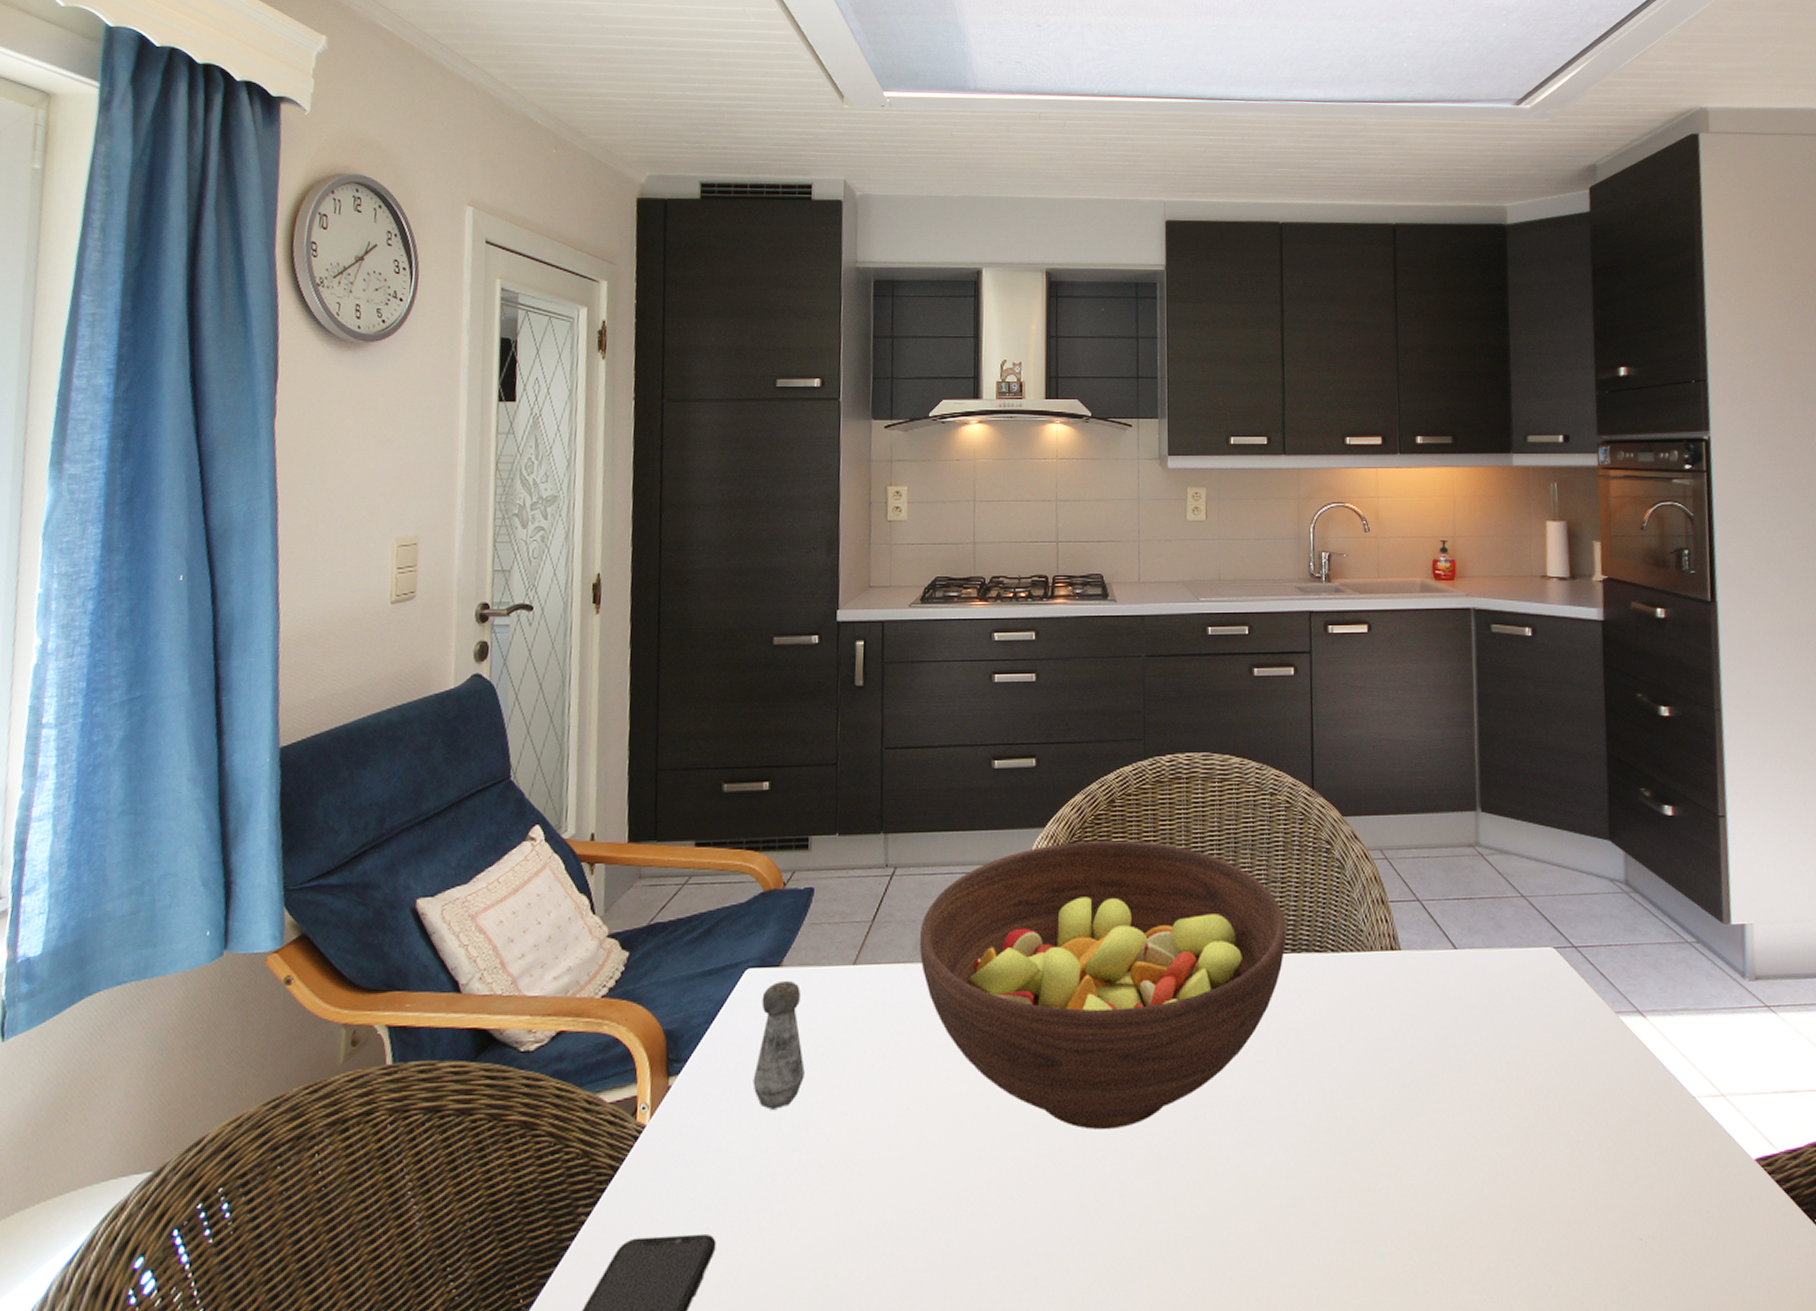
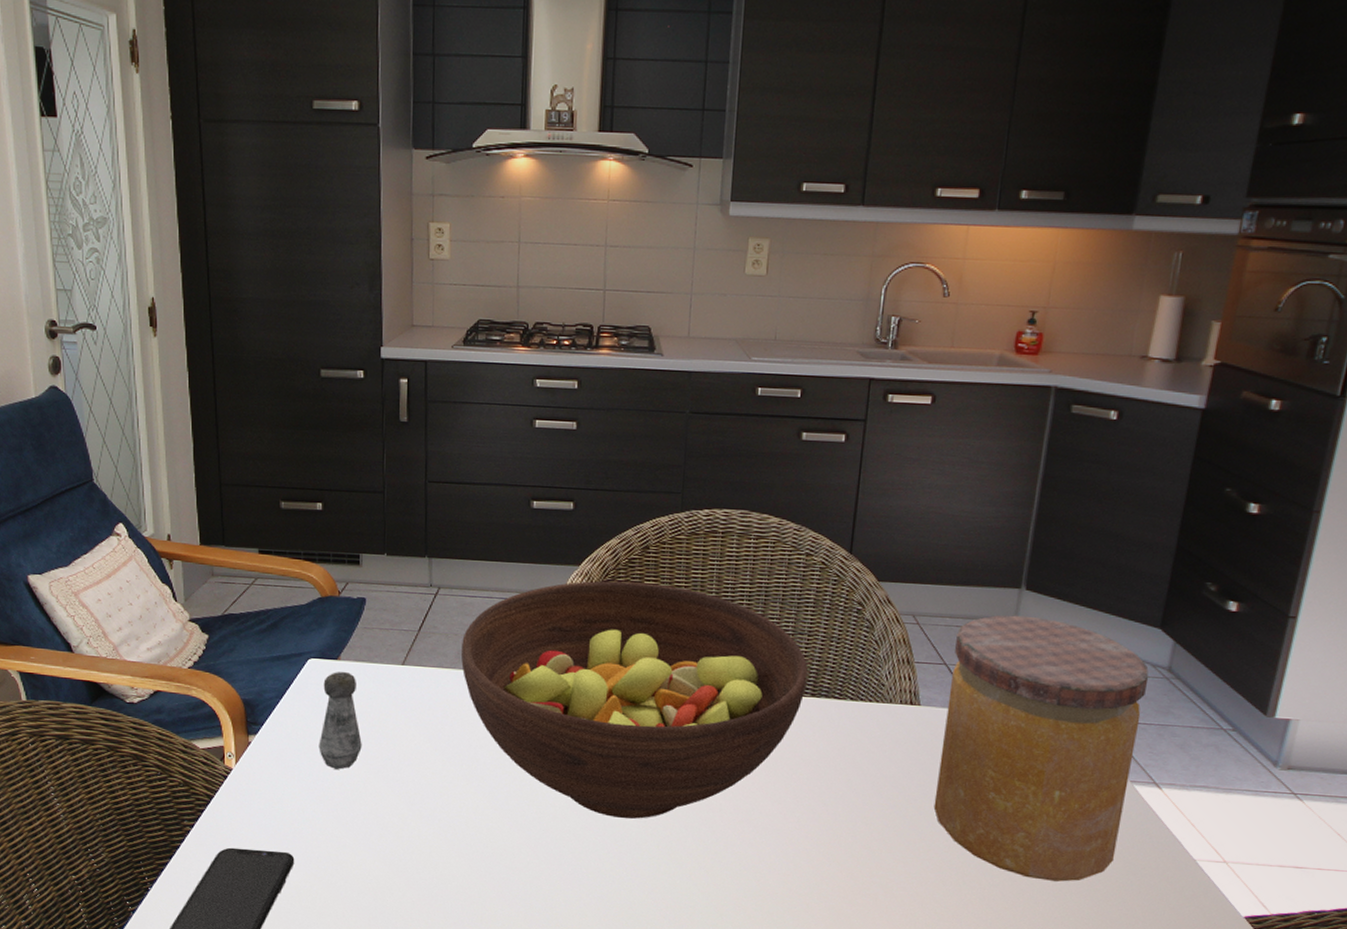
jar: none [1425,839,1618,1144] -> present [933,615,1149,882]

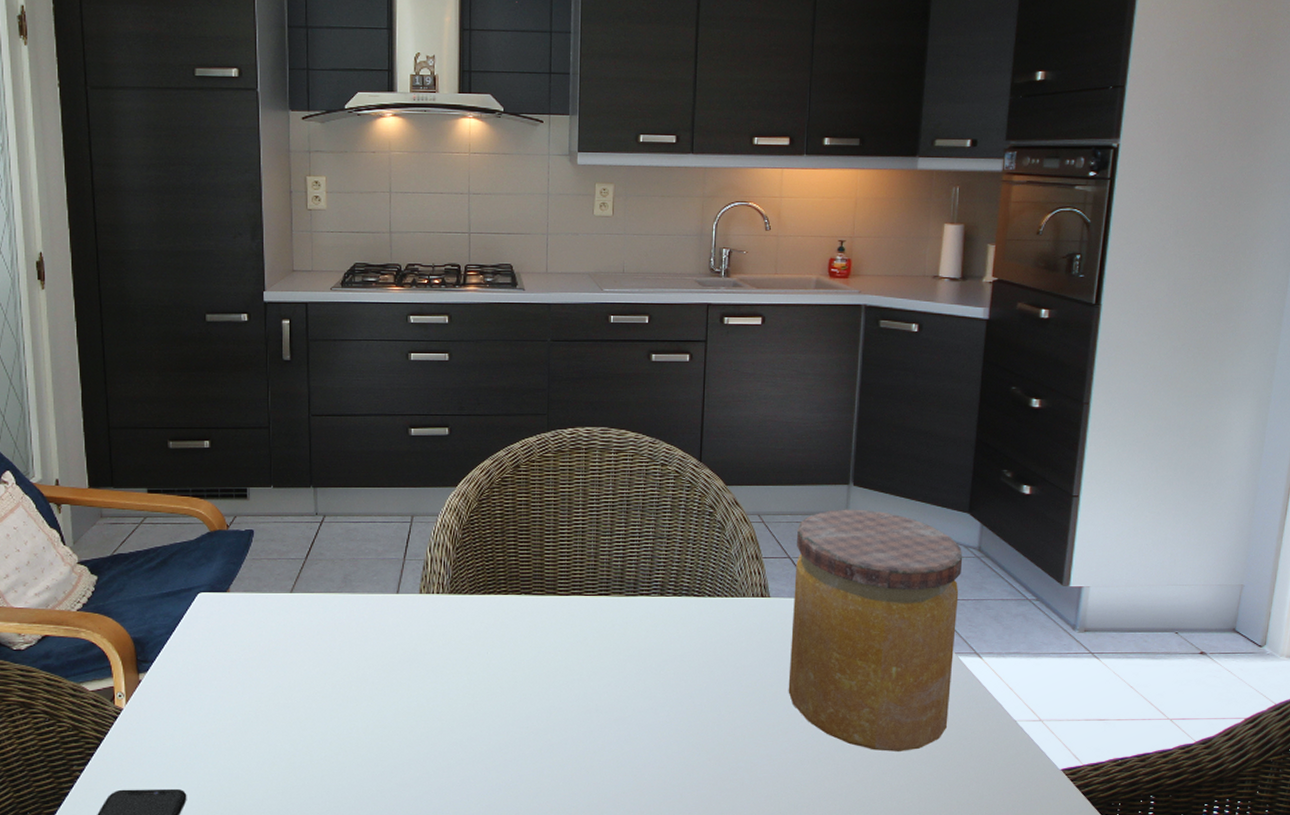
salt shaker: present [319,671,362,770] -> none [210,603,253,701]
fruit bowl: present [461,580,808,819] -> none [348,500,669,726]

